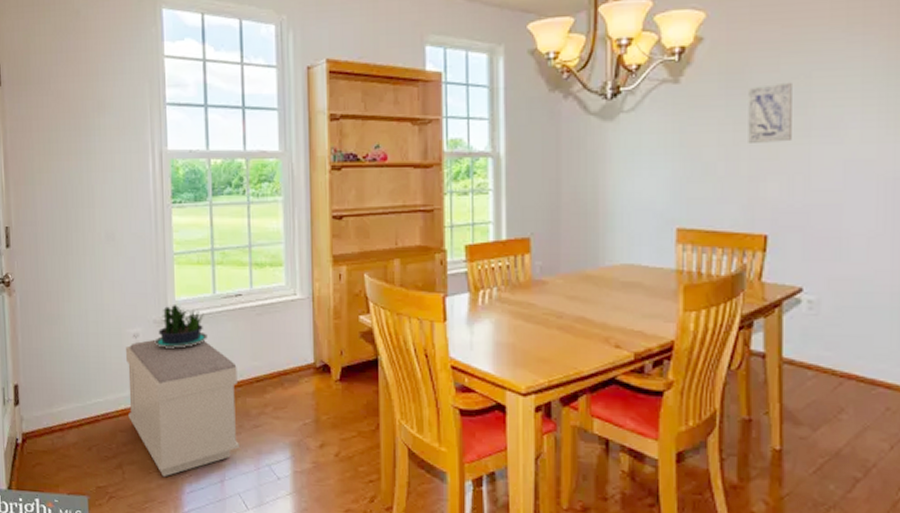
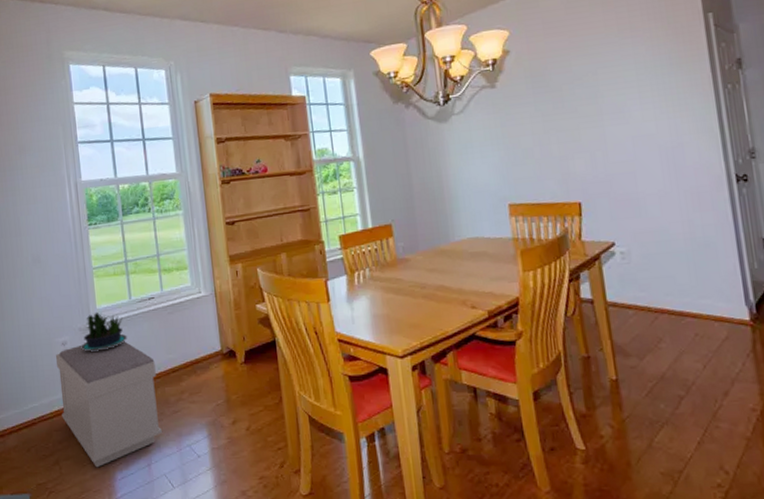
wall art: present [748,82,792,143] -> none [550,79,589,130]

